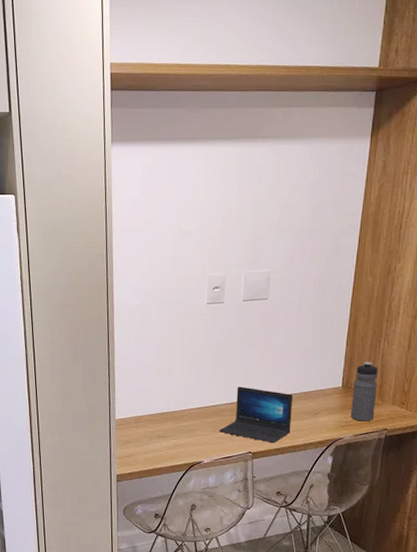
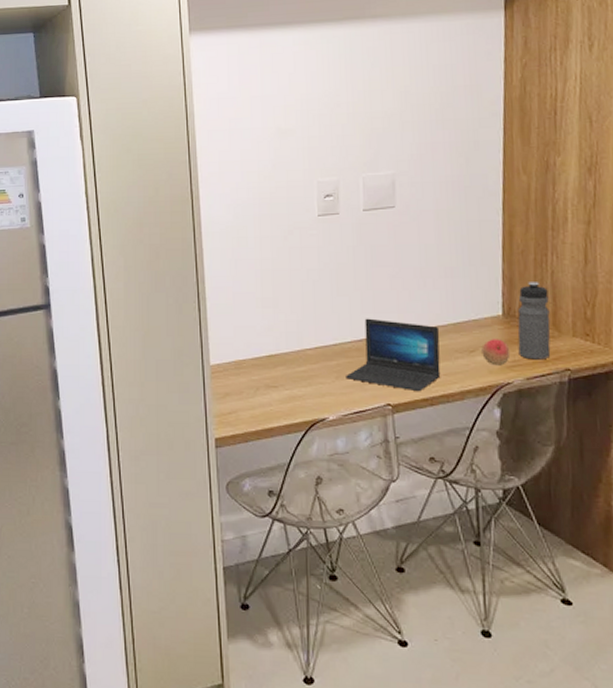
fruit: none [323,404,345,425] -> present [481,339,511,366]

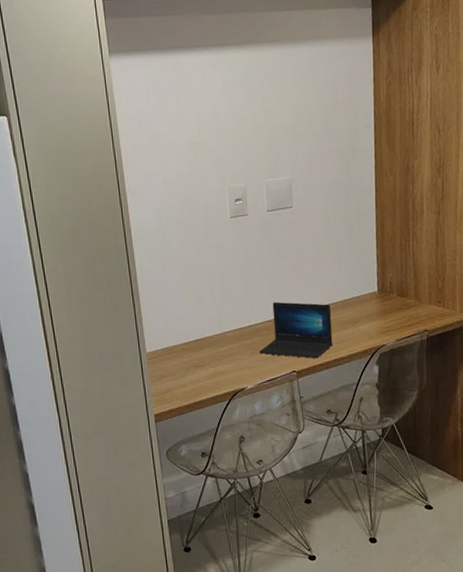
fruit: present [481,339,511,366] -> none [363,310,385,332]
water bottle: present [517,282,551,360] -> none [389,262,414,325]

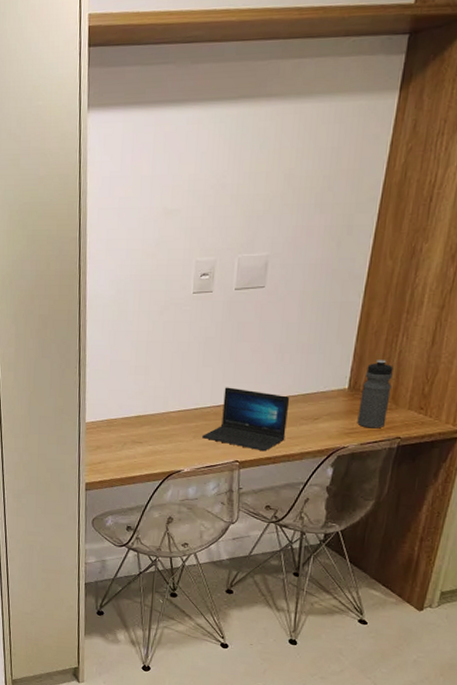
water bottle: none [389,262,414,325] -> present [357,360,393,429]

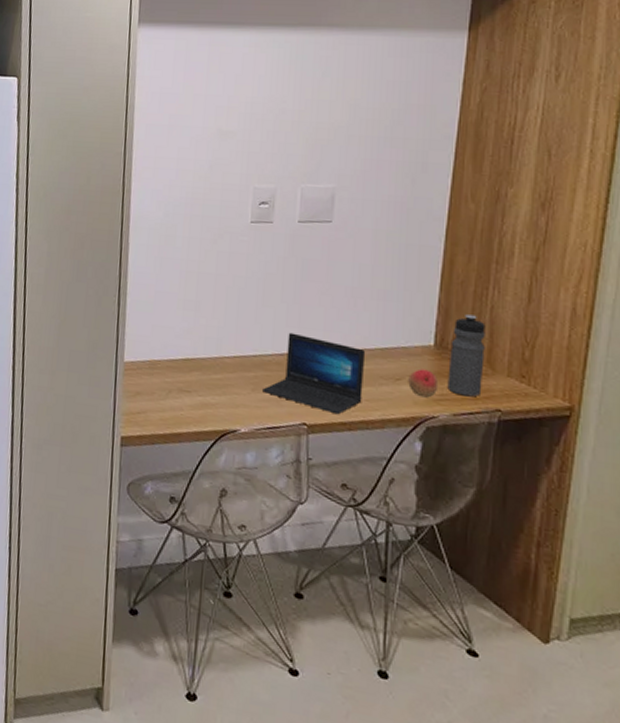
fruit: none [324,409,350,432] -> present [408,368,439,398]

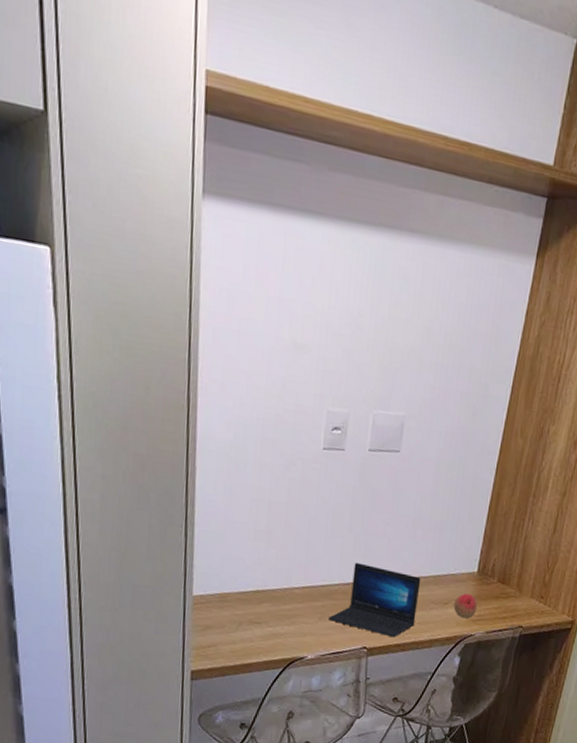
water bottle: present [447,314,486,397] -> none [484,543,519,617]

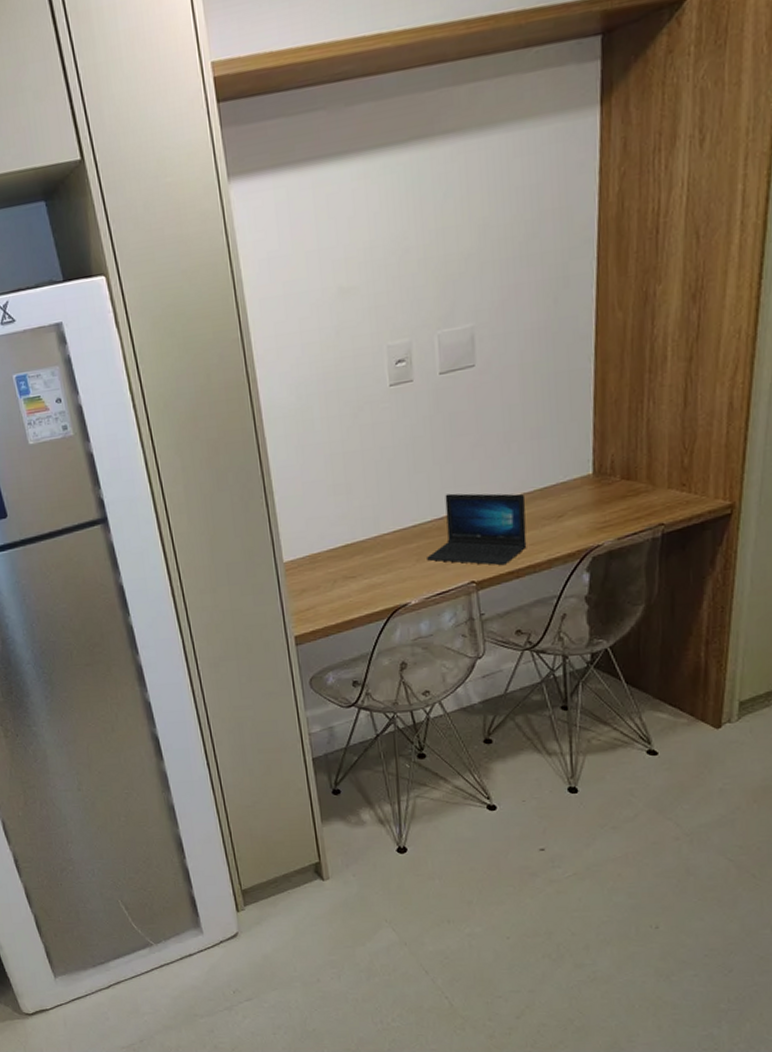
fruit: present [453,593,478,619] -> none [570,500,601,529]

